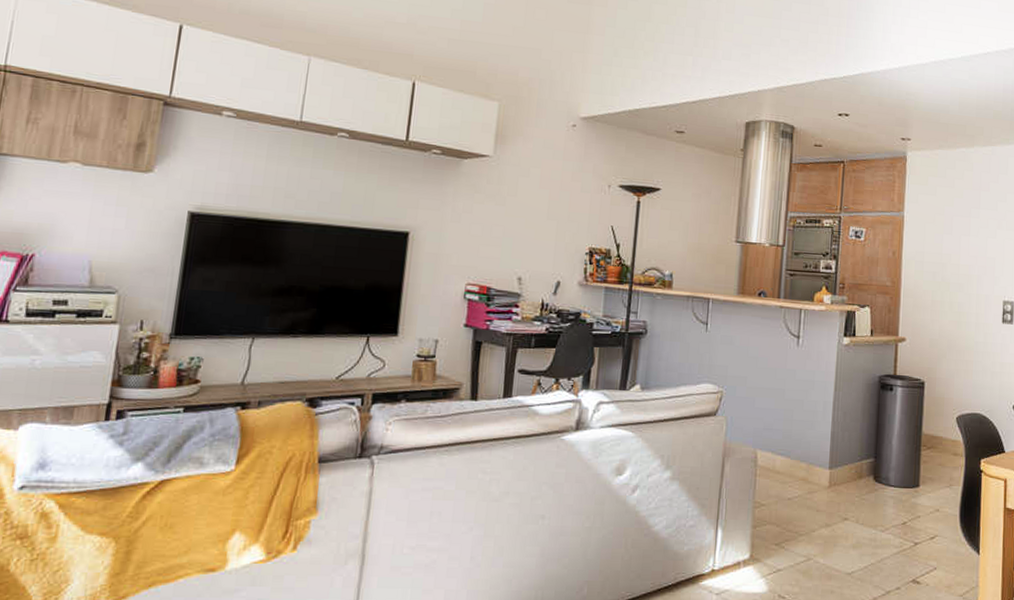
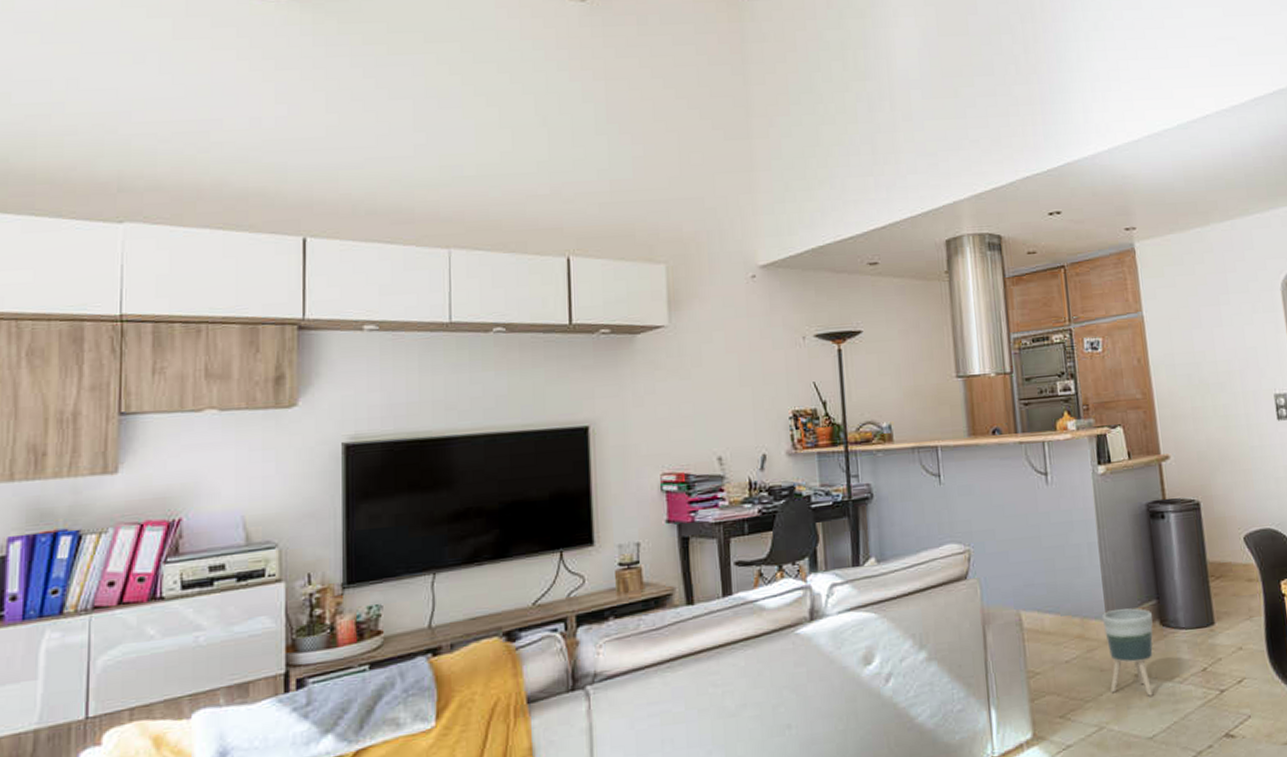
planter: none [822,461,868,539] -> present [1101,608,1154,696]

